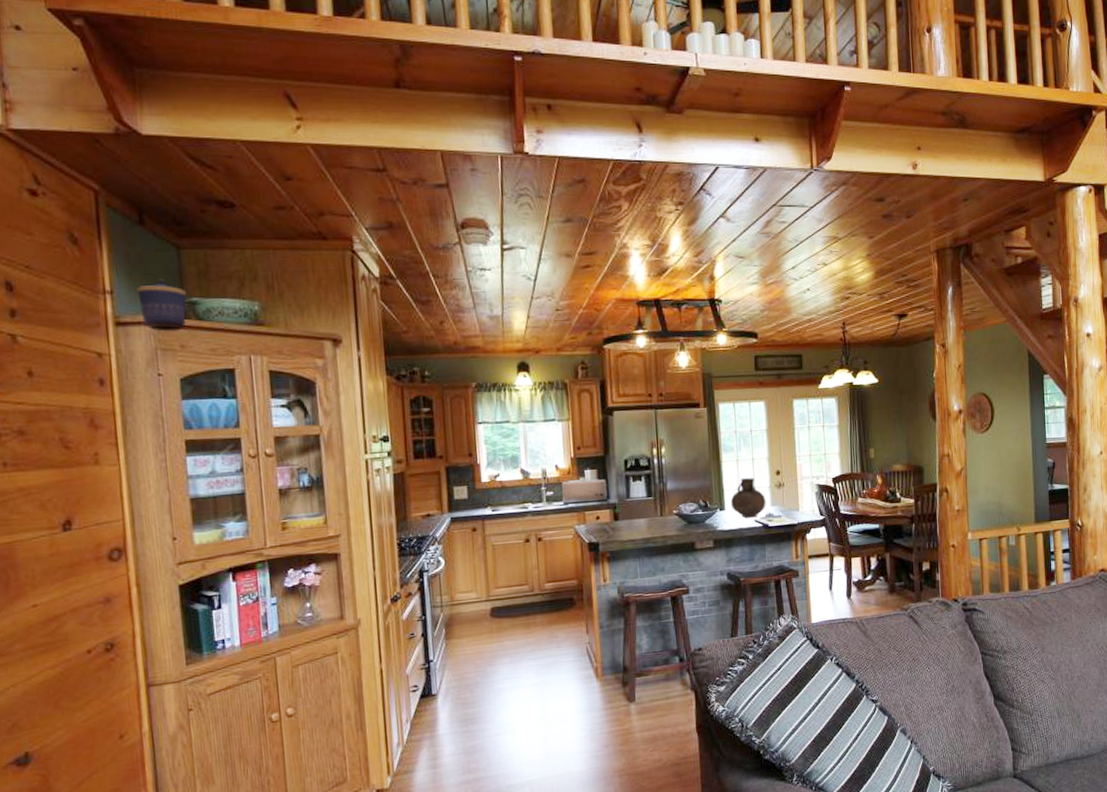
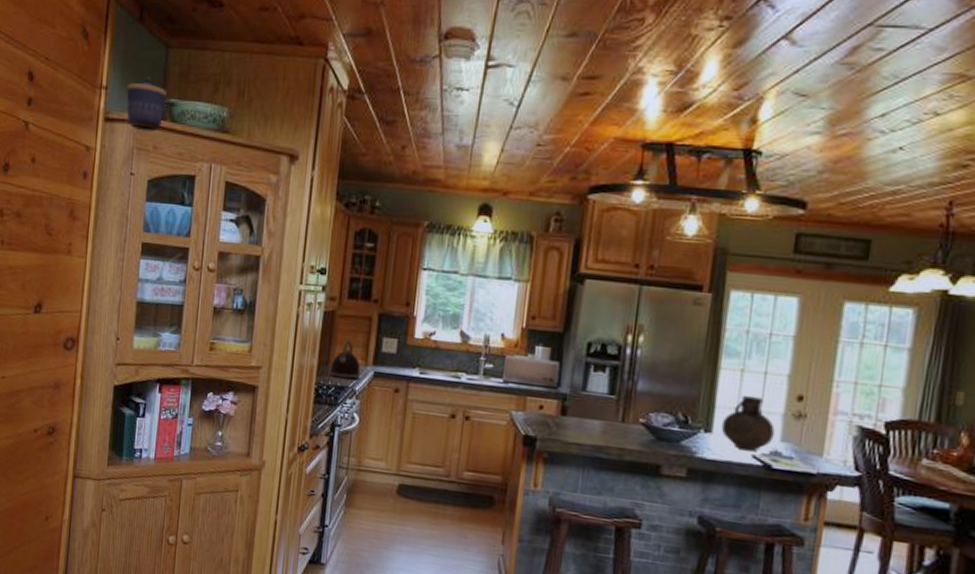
kettle: none [409,496,439,531] -> present [330,341,361,381]

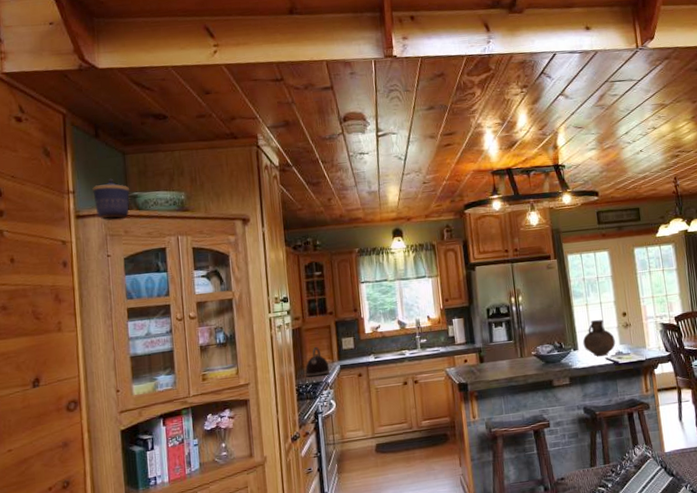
toaster: present [501,354,562,390] -> none [432,325,474,350]

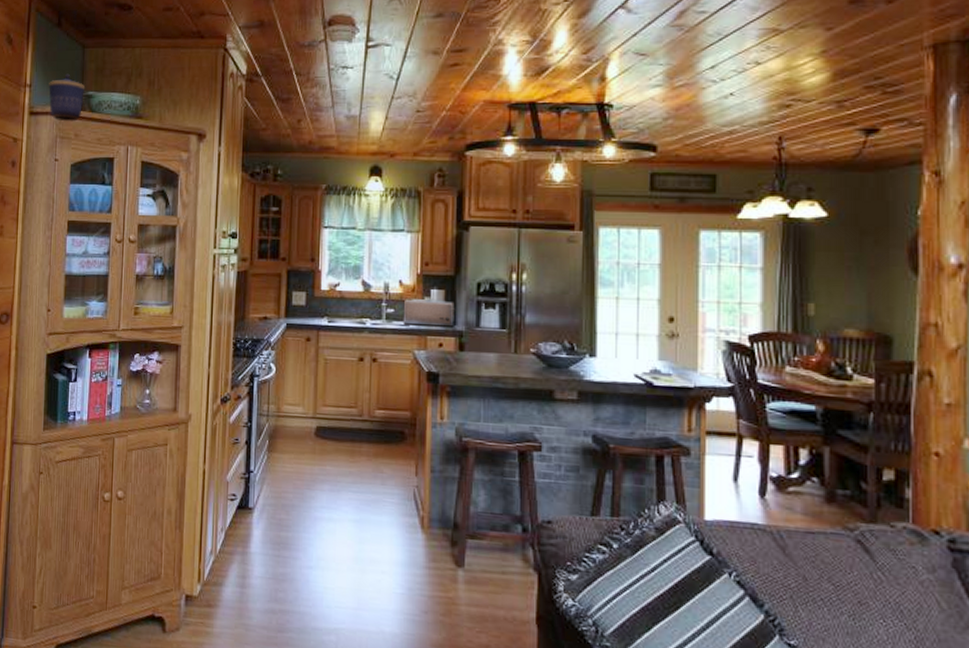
kettle: present [305,347,330,378] -> none [246,297,274,333]
toaster: none [432,325,474,350] -> present [403,299,456,328]
vase: present [582,320,616,356] -> none [604,321,652,370]

